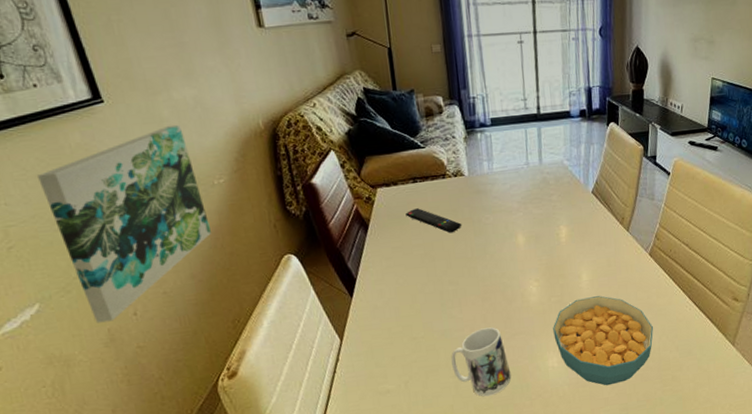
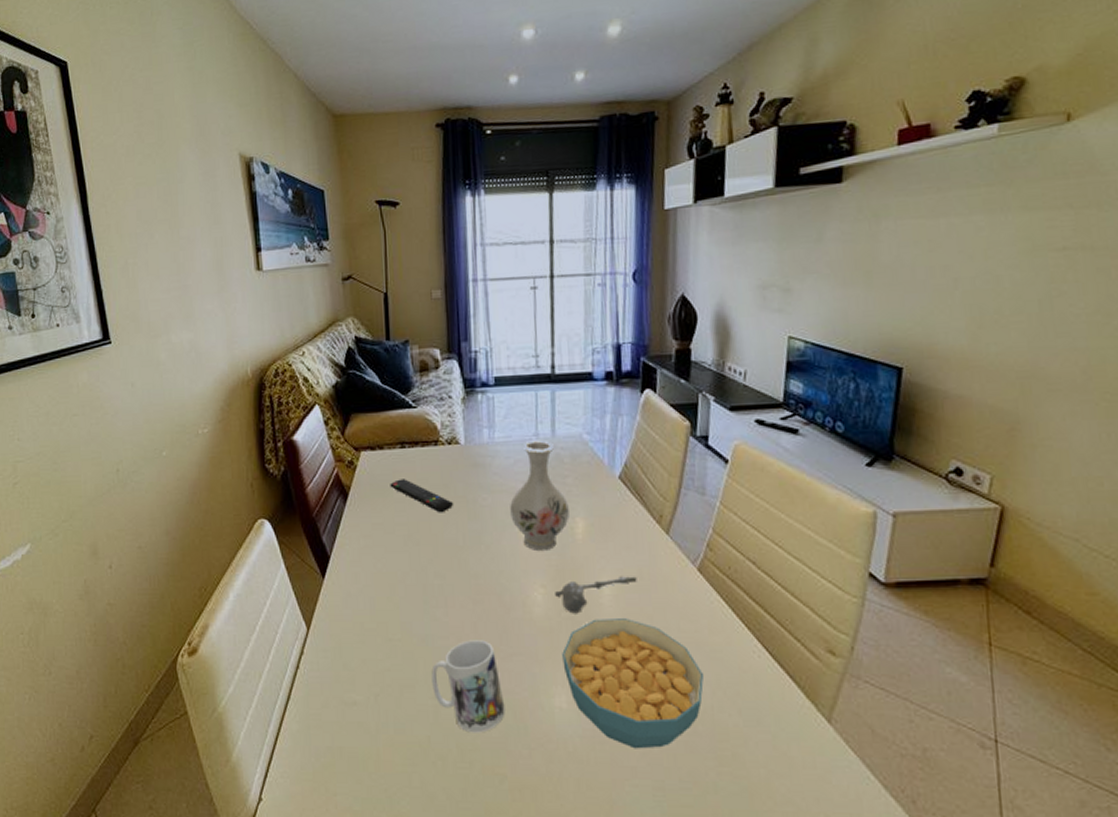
wall art: present [37,124,212,323] -> none [48,368,191,572]
vase: none [508,167,555,255] -> present [510,439,569,552]
spoon: none [546,264,607,298] -> present [555,576,637,614]

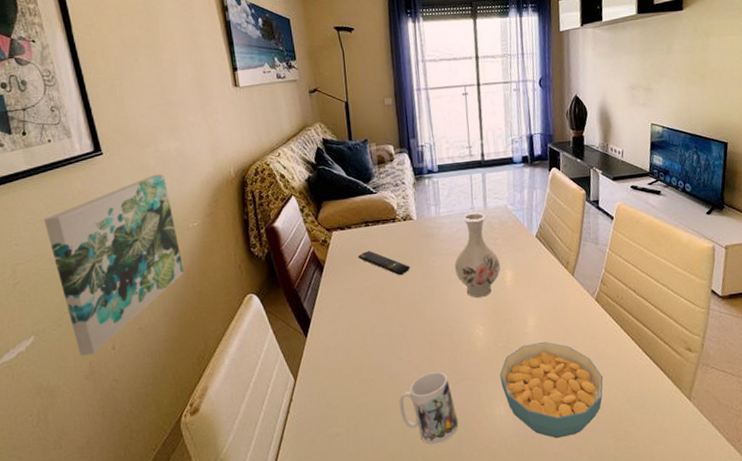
wall art: none [48,368,191,572] -> present [44,173,185,356]
spoon: present [555,576,637,614] -> none [492,309,553,343]

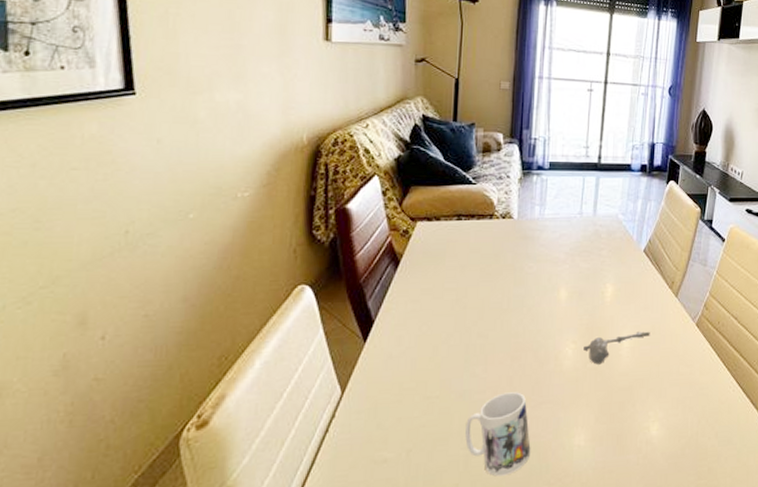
wall art: present [44,173,185,356] -> none [33,127,221,345]
remote control: present [358,251,411,276] -> none [443,248,503,280]
vase: present [454,212,501,299] -> none [552,217,602,313]
spoon: none [492,309,553,343] -> present [583,331,650,365]
cereal bowl: present [500,342,603,439] -> none [584,366,693,474]

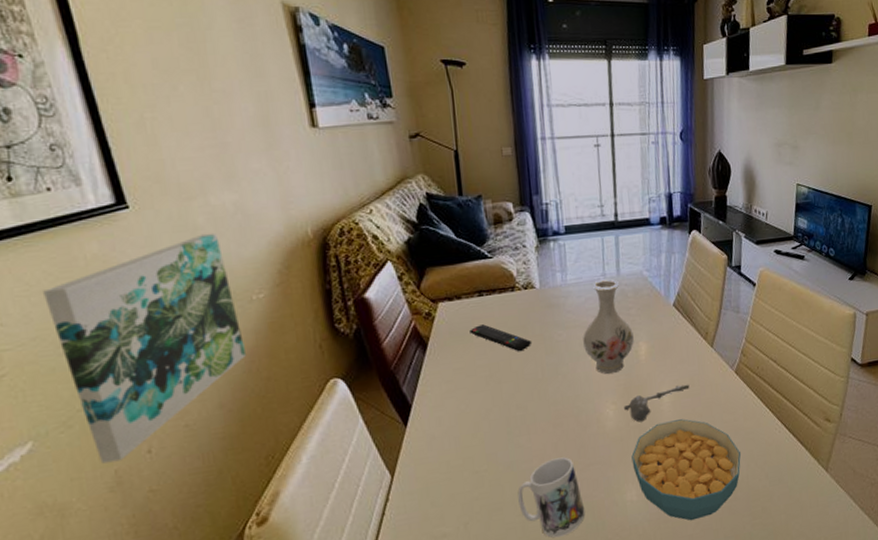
wall art: none [33,127,221,345] -> present [43,233,247,464]
remote control: none [443,248,503,280] -> present [469,324,532,352]
vase: none [552,217,602,313] -> present [583,278,634,375]
cereal bowl: none [584,366,693,474] -> present [631,419,741,521]

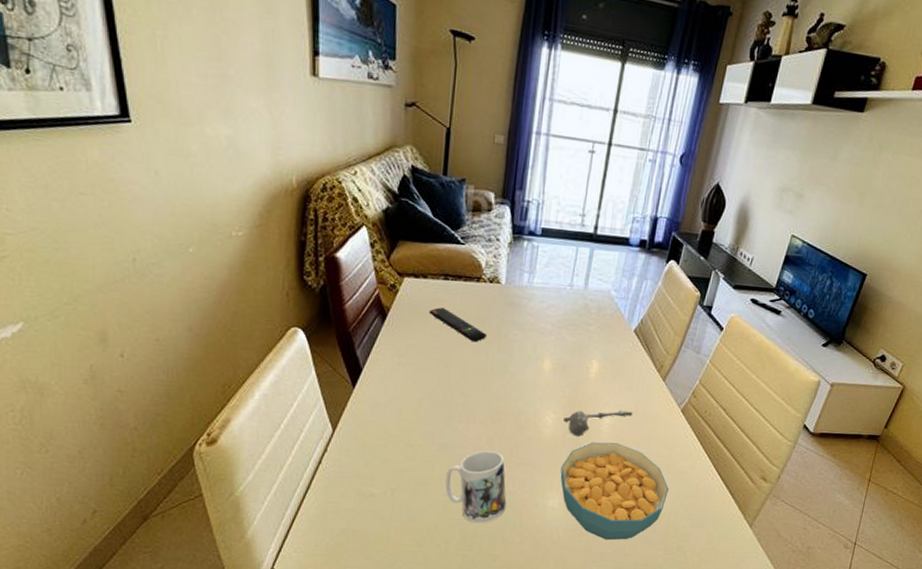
wall art: present [43,233,247,464] -> none [47,161,220,358]
vase: present [583,278,634,375] -> none [536,289,588,385]

